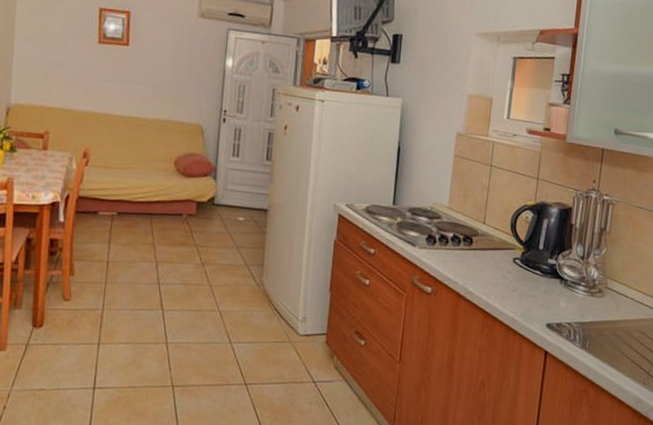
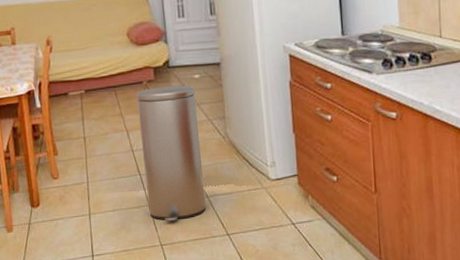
pedal bin: none [165,222,237,363] -> present [136,85,206,221]

